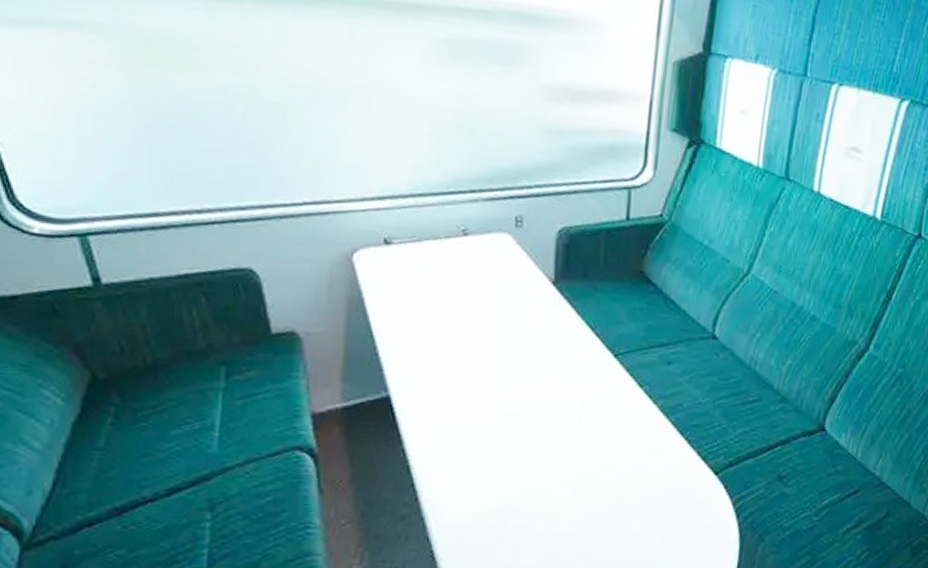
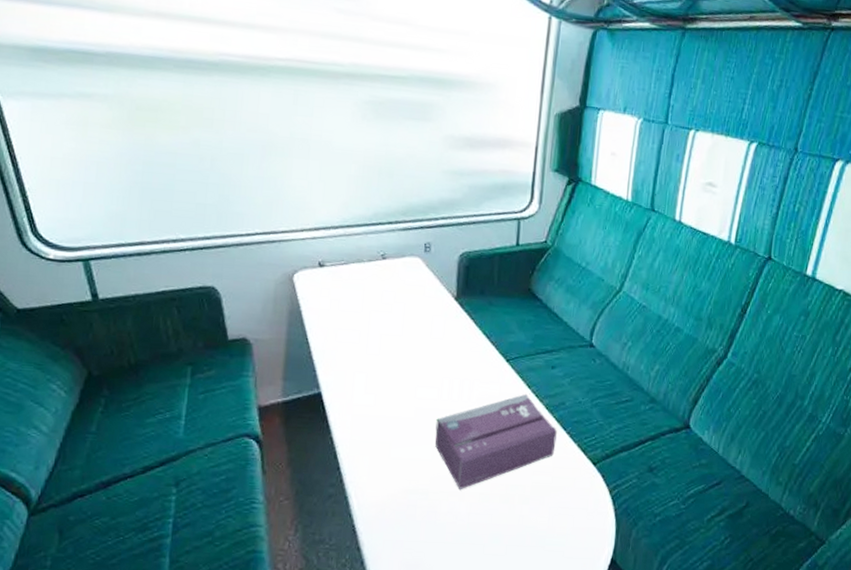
tissue box: none [528,393,673,507] -> present [434,393,557,490]

